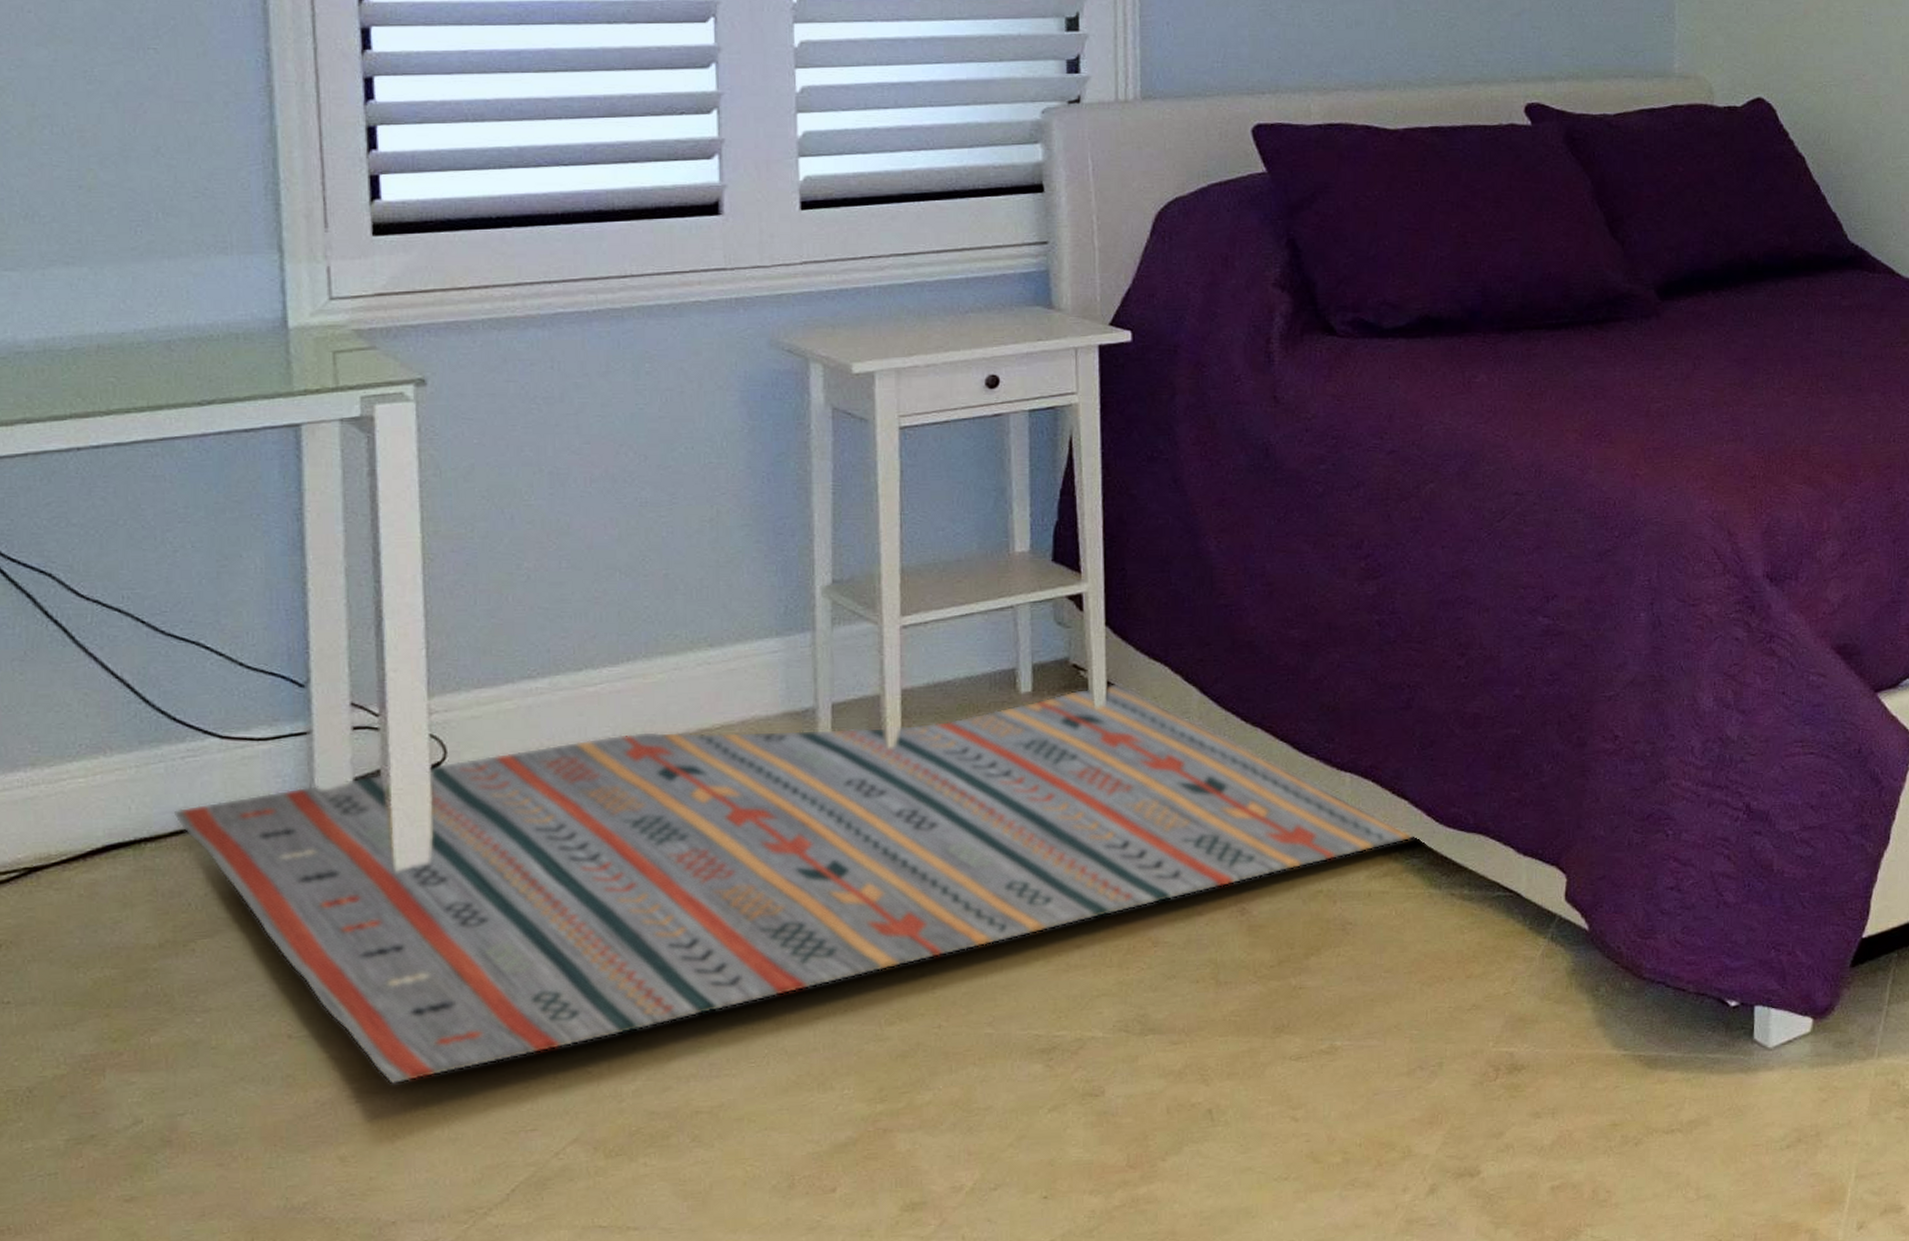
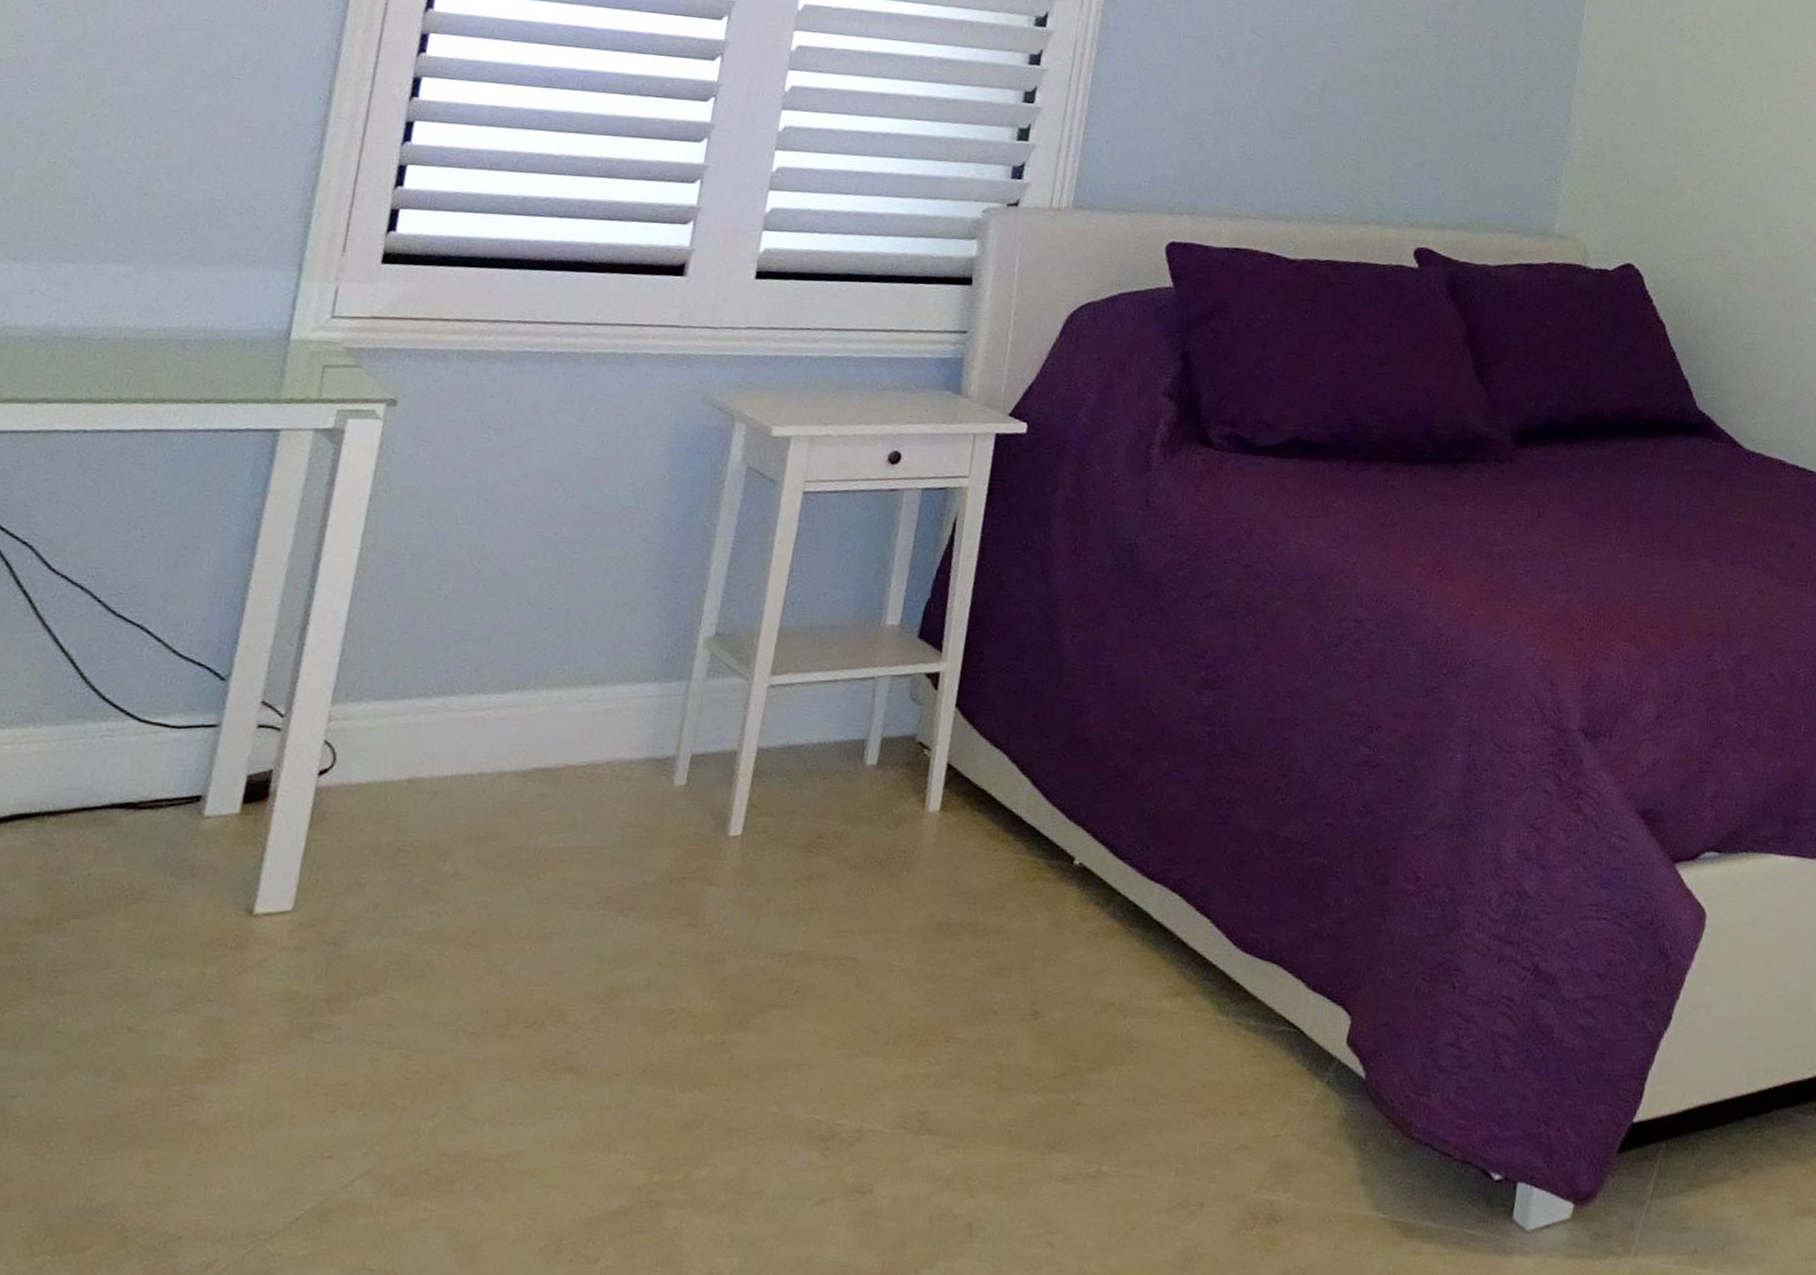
rug: present [173,684,1417,1085] -> none [79,761,1213,1092]

